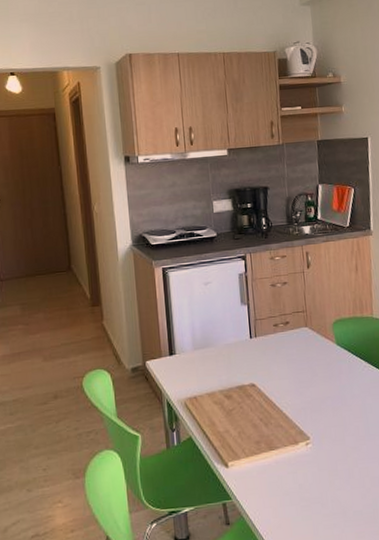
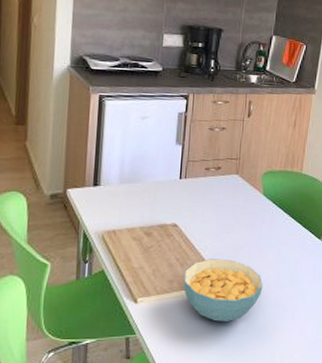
cereal bowl: none [269,414,353,480] -> present [183,259,263,322]

